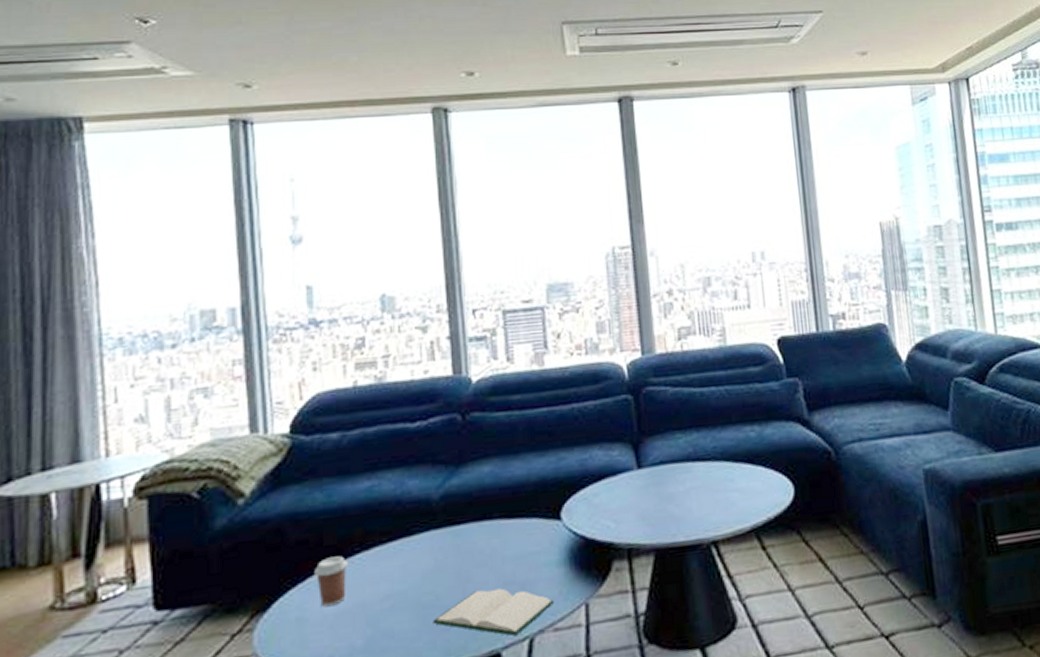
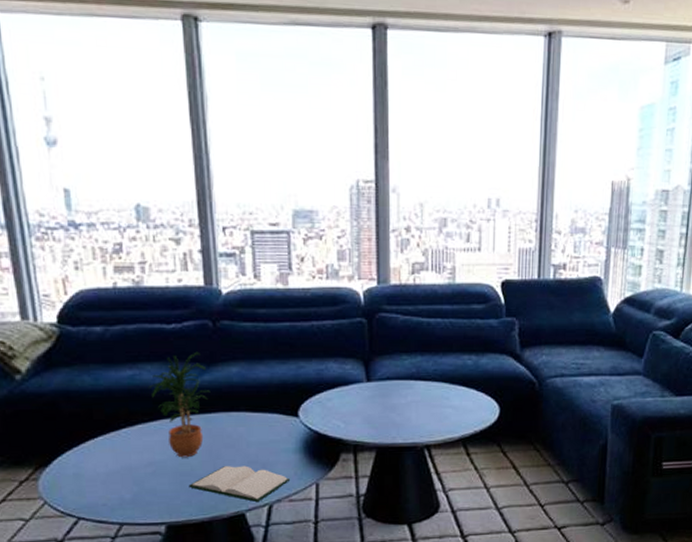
coffee cup: present [314,556,348,607] -> none [87,429,115,467]
potted plant: none [388,451,459,586] -> present [148,351,211,458]

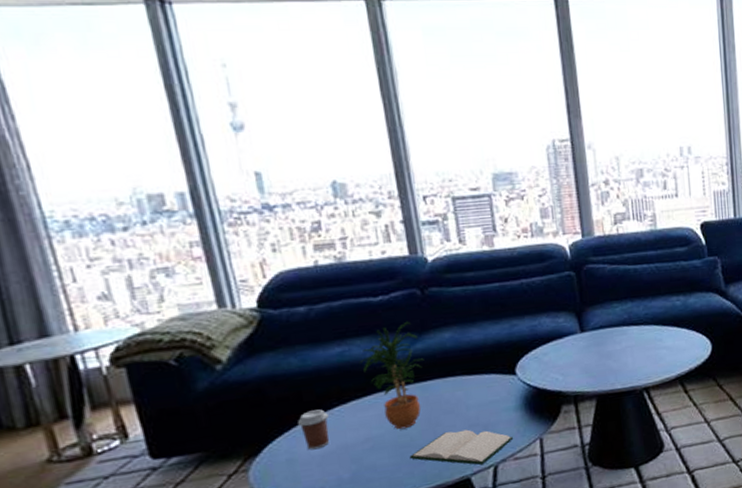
coffee cup: none [87,429,115,467] -> present [298,409,330,450]

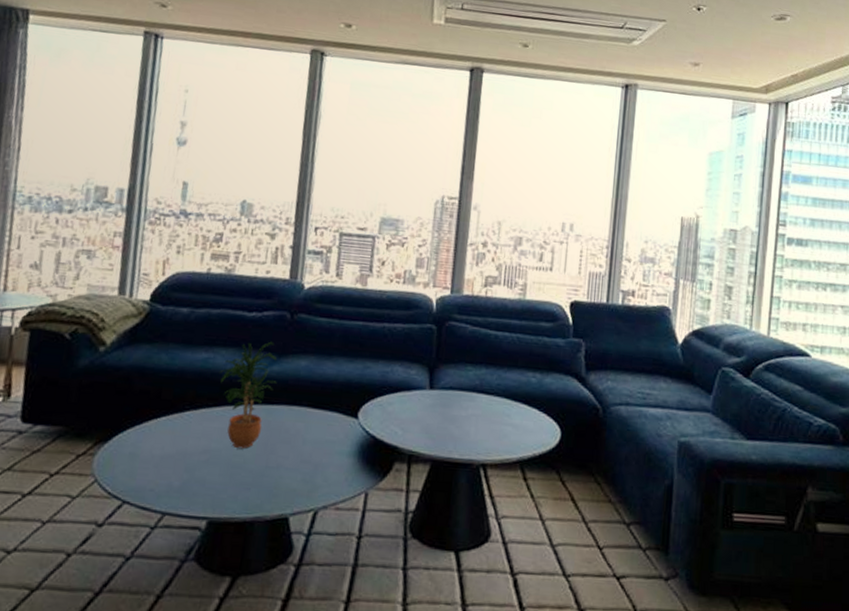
coffee cup: present [298,409,330,450] -> none [150,409,178,450]
hardback book: present [409,429,514,465] -> none [238,462,341,507]

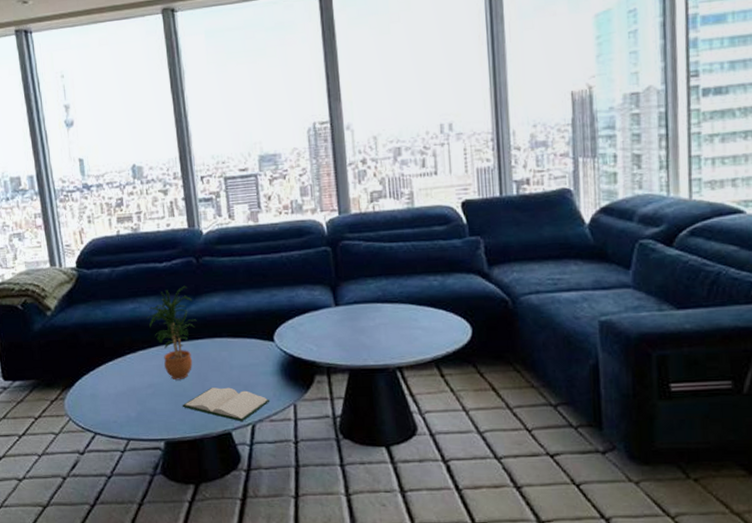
hardback book: none [238,462,341,507] -> present [182,387,270,422]

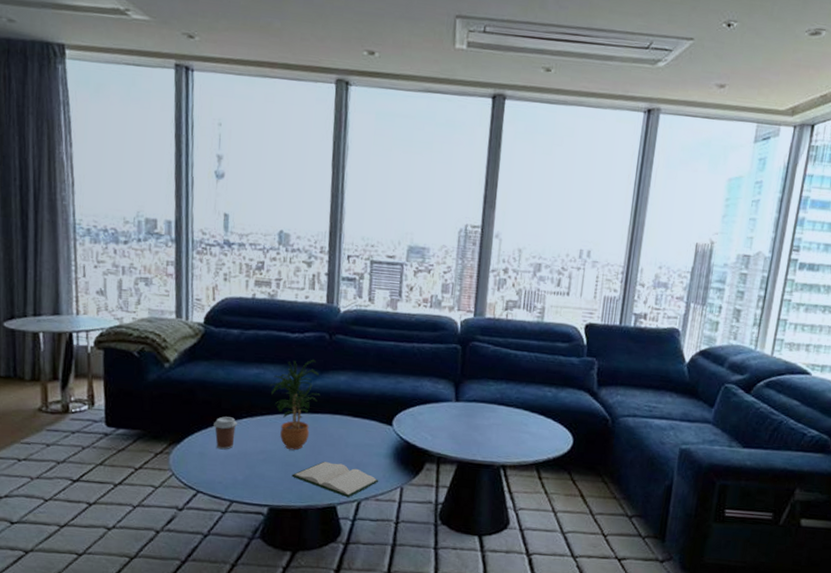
coffee cup: none [100,355,122,389] -> present [214,416,237,450]

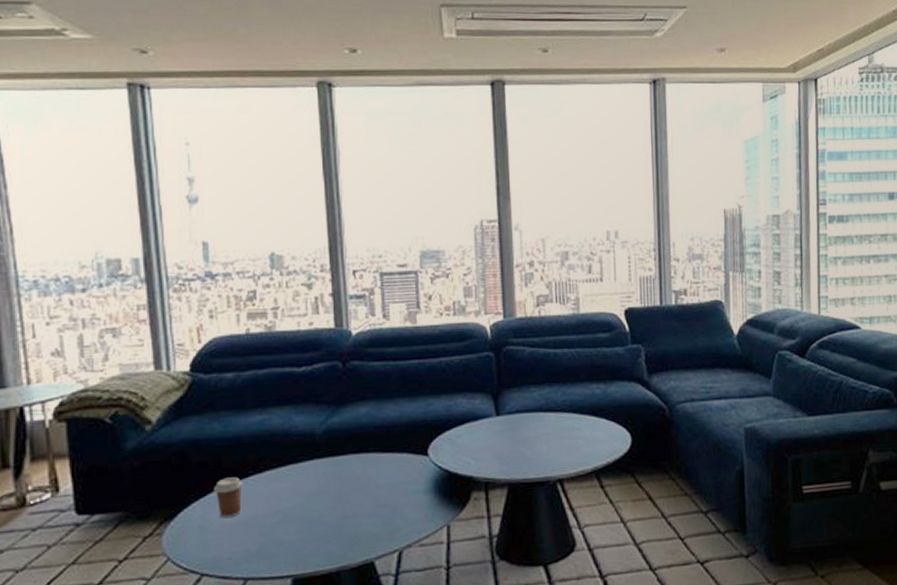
potted plant: present [270,359,320,451] -> none [278,393,340,505]
hardback book: present [291,462,379,498] -> none [316,509,421,549]

